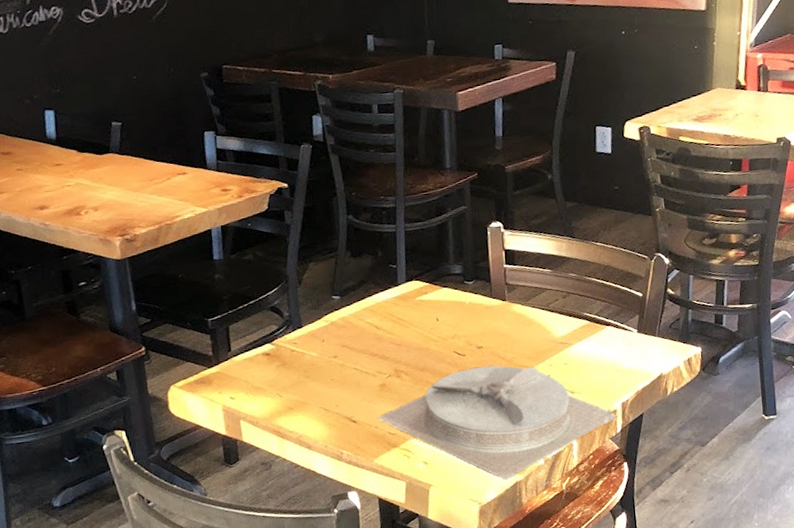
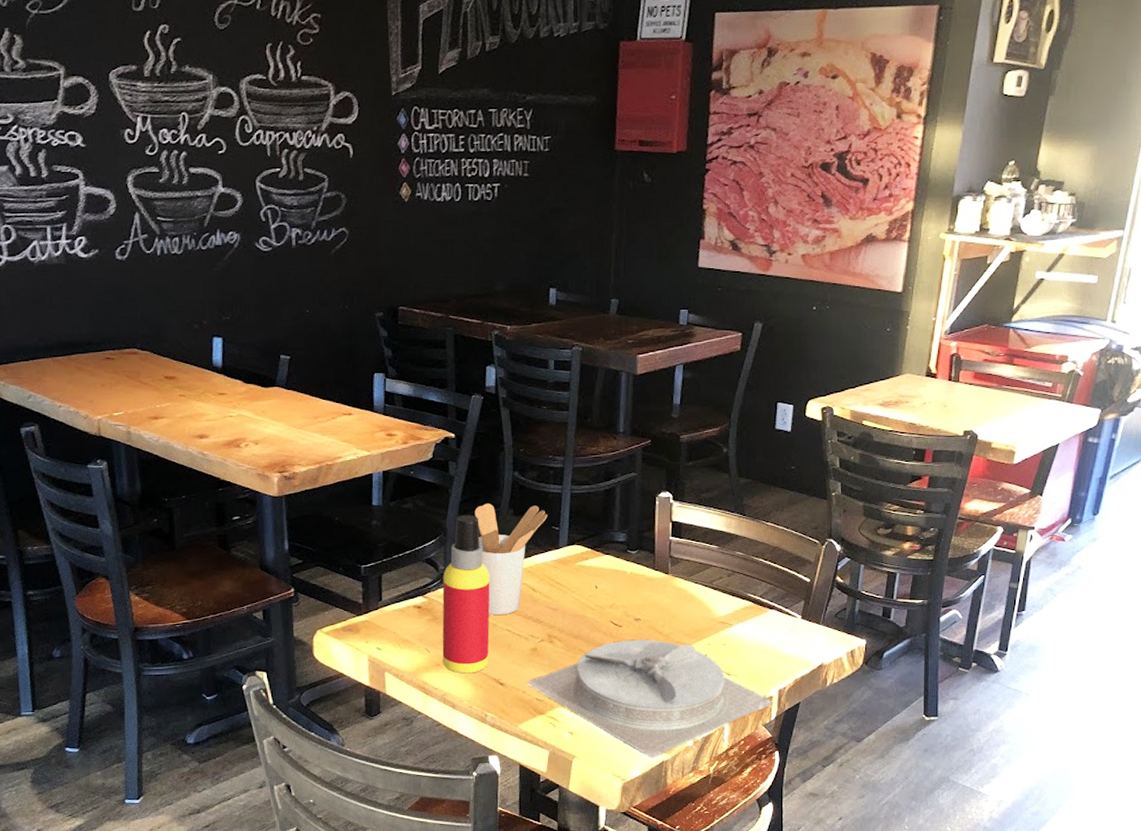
spray bottle: none [288,260,340,415] -> present [442,514,490,674]
utensil holder: none [313,246,385,356] -> present [474,503,548,616]

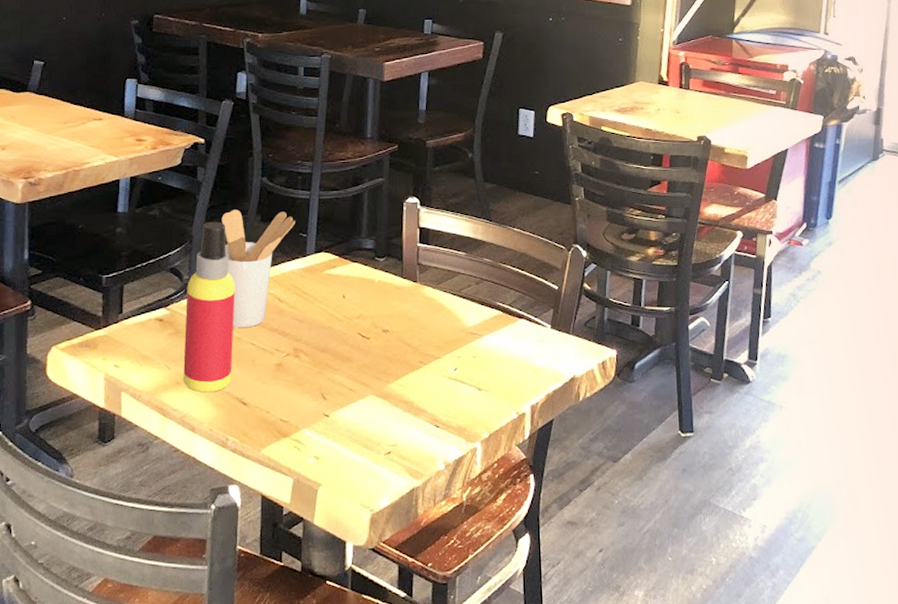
plate: present [525,639,774,758] -> none [269,352,527,485]

